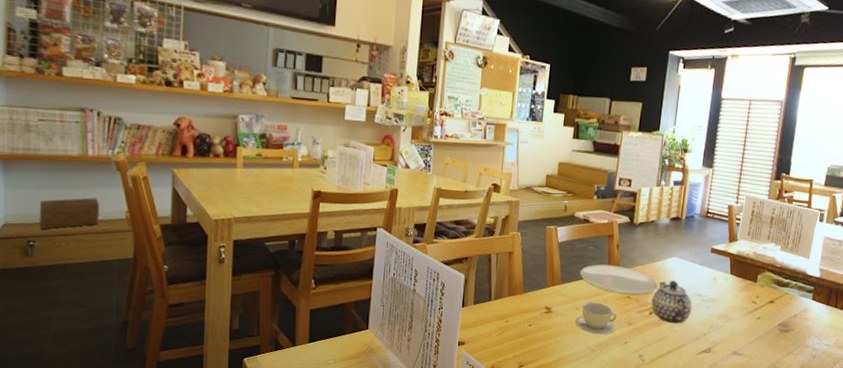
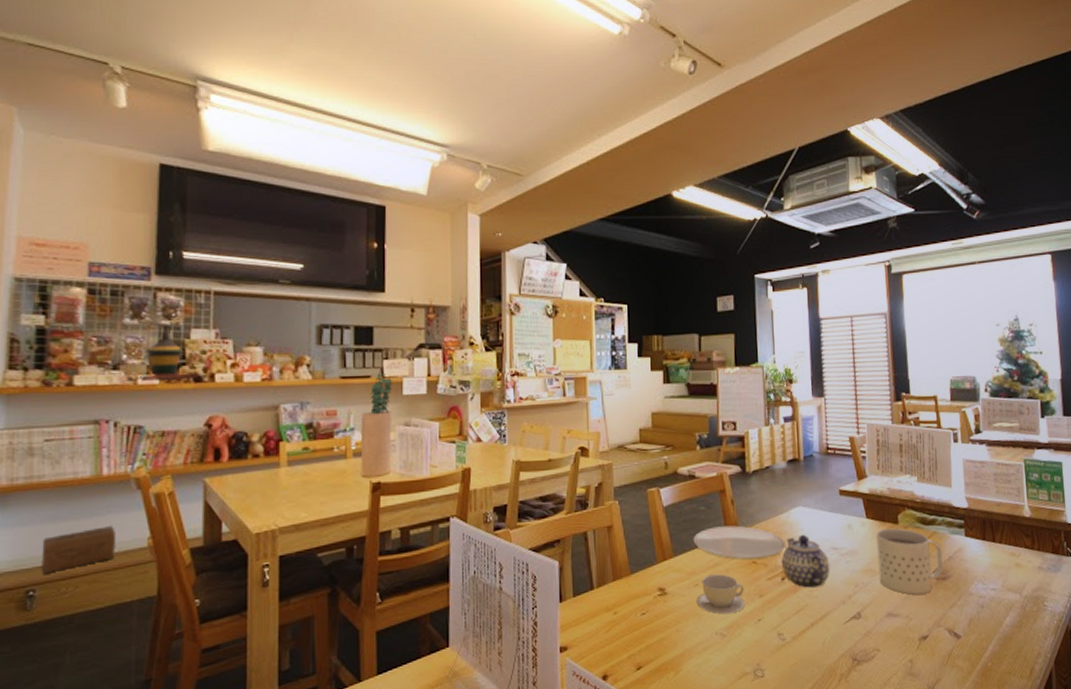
decorative basket: none [107,28,169,84] -> present [126,322,198,382]
vase: none [304,96,336,187] -> present [360,371,393,479]
mug: none [732,284,790,341] -> present [876,528,944,595]

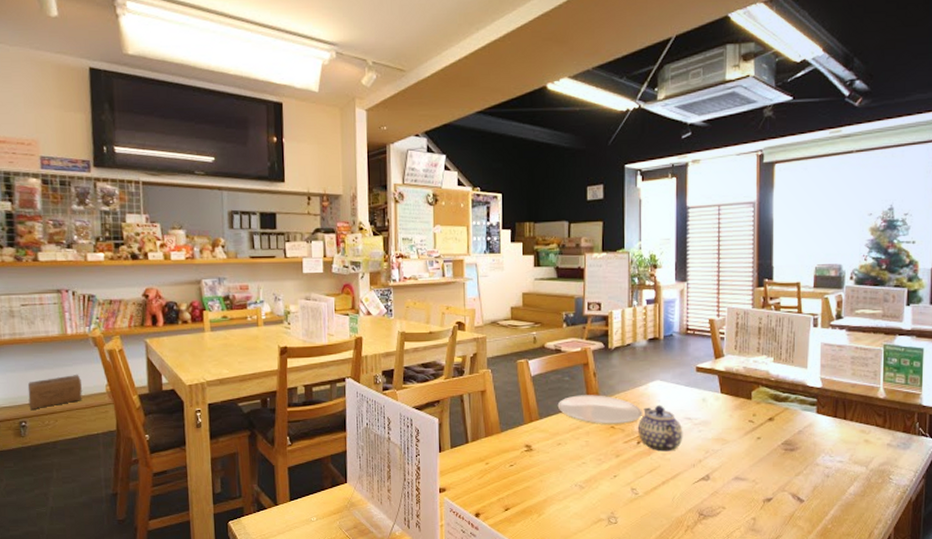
decorative basket: present [126,322,198,382] -> none [78,208,135,259]
vase: present [360,371,393,479] -> none [269,252,296,343]
teacup: present [696,574,745,615] -> none [558,436,602,470]
mug: present [876,528,944,595] -> none [729,403,792,462]

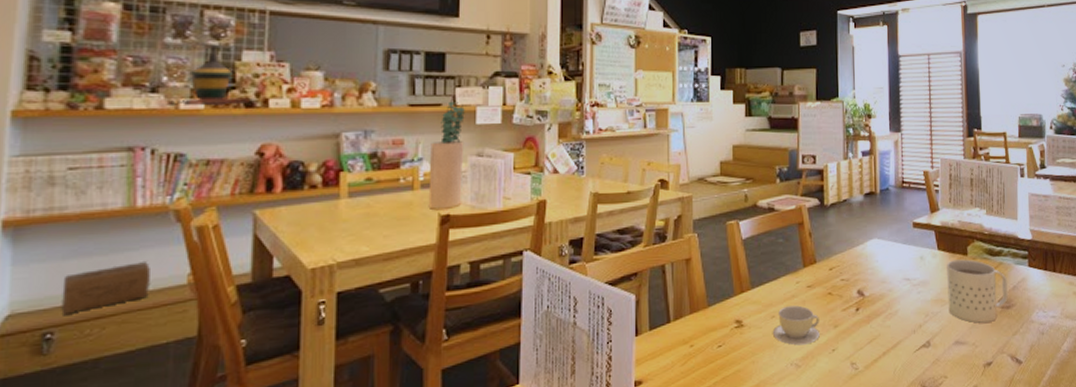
decorative basket: none [78,208,135,259] -> present [166,42,250,106]
vase: none [269,252,296,343] -> present [428,99,465,211]
plate: present [557,395,642,425] -> none [771,257,861,292]
teacup: none [558,436,602,470] -> present [772,305,820,346]
teapot: present [637,405,683,452] -> none [856,265,903,318]
mug: none [729,403,792,462] -> present [947,259,1008,323]

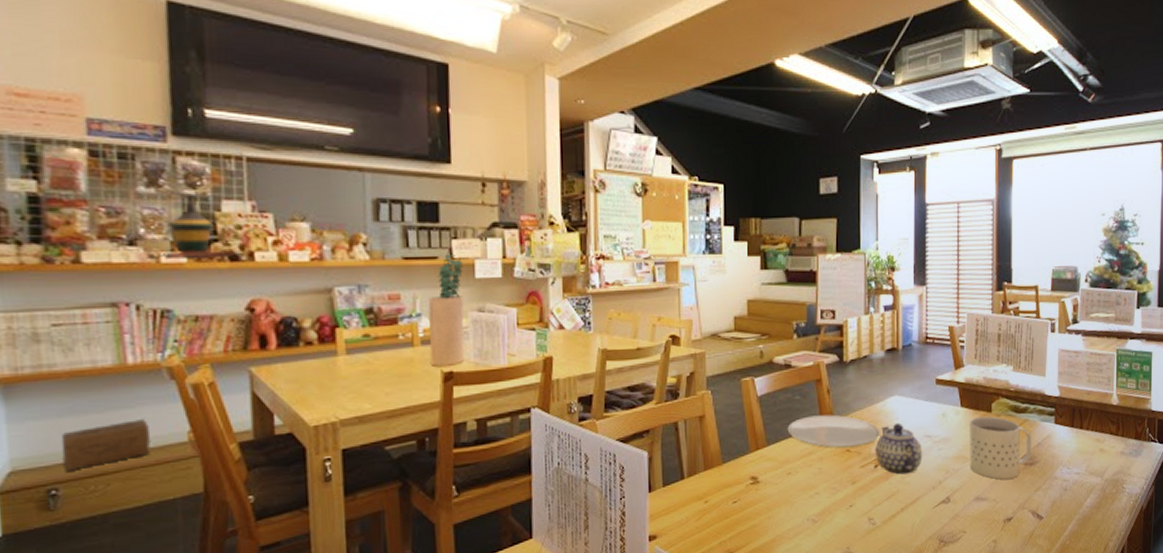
plate: none [771,257,861,292] -> present [787,414,880,449]
teacup: present [772,305,820,346] -> none [788,462,837,502]
teapot: none [856,265,903,318] -> present [875,422,923,475]

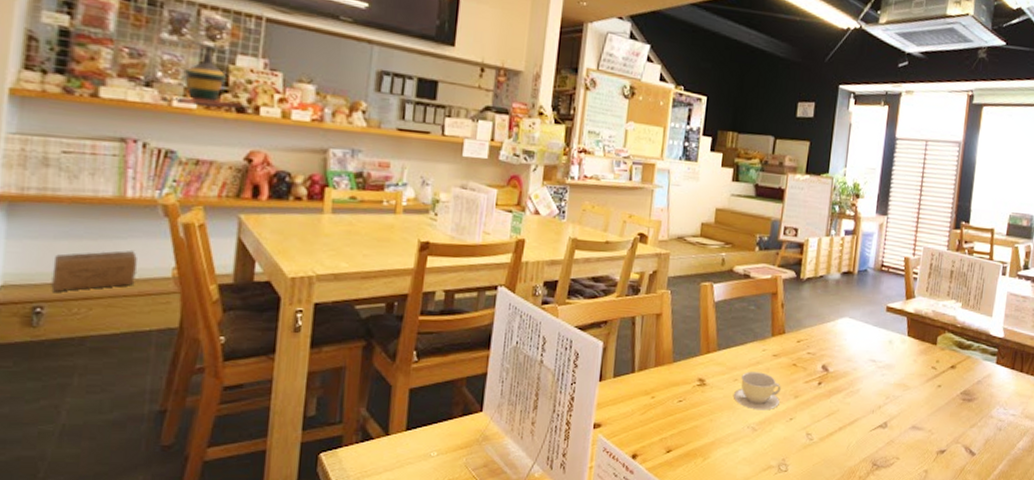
vase: present [428,252,465,368] -> none [409,128,453,237]
plate: present [787,414,880,449] -> none [738,327,828,363]
teacup: none [788,462,837,502] -> present [733,371,781,411]
teapot: present [875,422,923,475] -> none [820,344,866,395]
mug: present [970,416,1032,480] -> none [910,348,973,412]

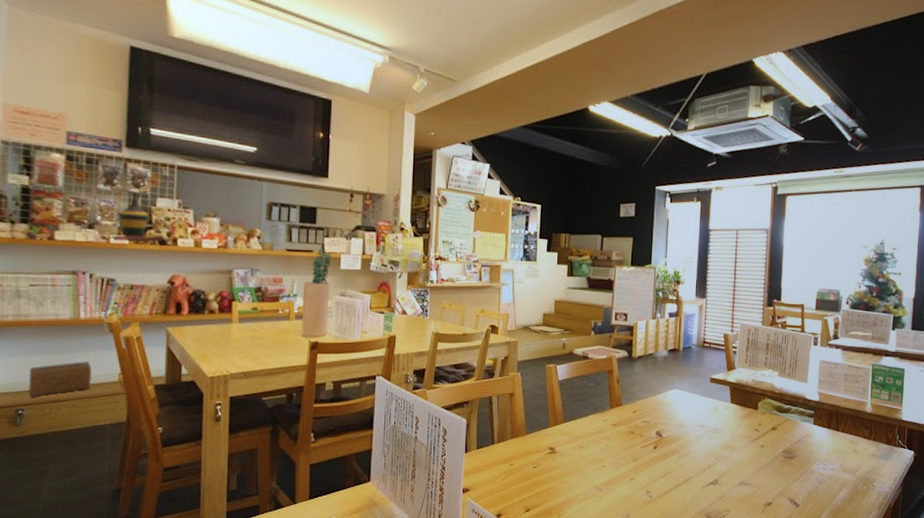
vase: none [409,128,453,237] -> present [301,247,331,338]
teacup: present [733,371,781,411] -> none [580,440,621,473]

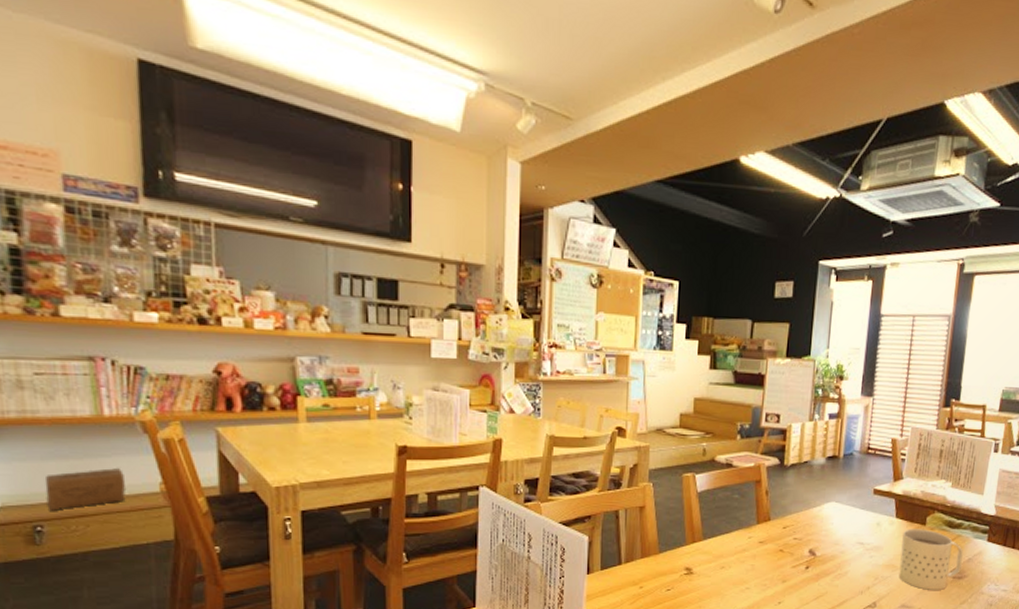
decorative basket: present [100,189,163,243] -> none [120,253,202,322]
vase: present [301,247,331,338] -> none [385,330,420,441]
mug: none [736,413,793,469] -> present [899,529,963,590]

